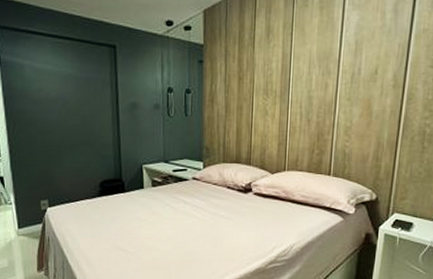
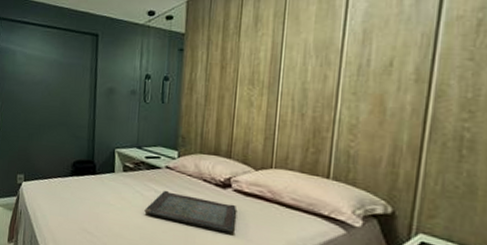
serving tray: none [175,200,257,233] -> present [144,190,236,234]

